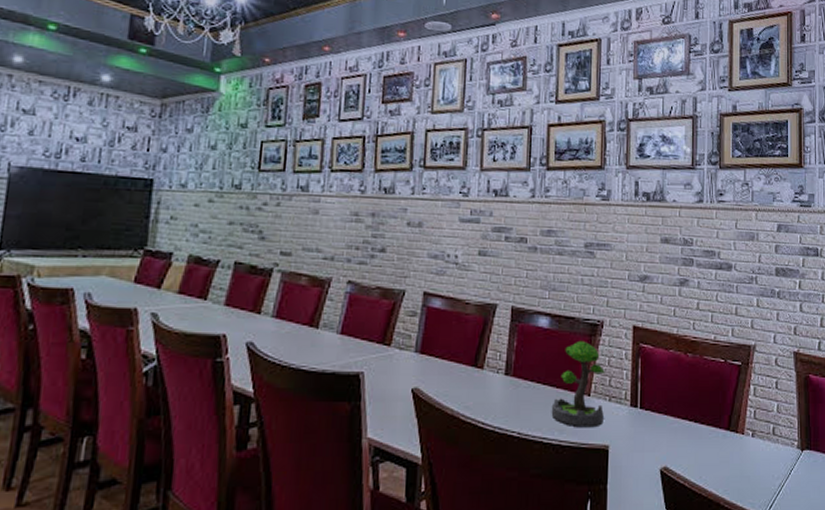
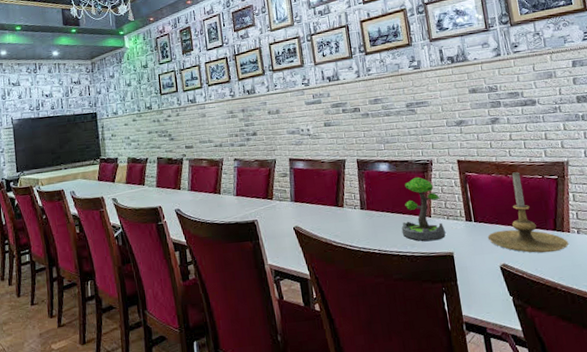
candle holder: none [652,350,741,458] -> present [487,172,569,253]

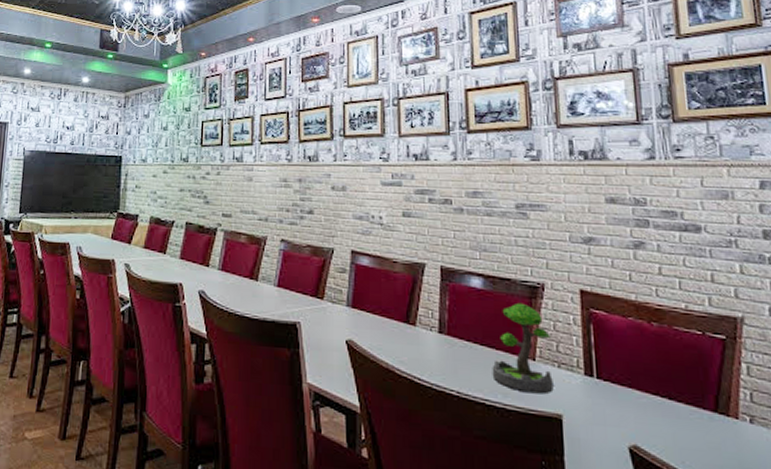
candle holder: present [487,172,569,253] -> none [614,319,736,443]

